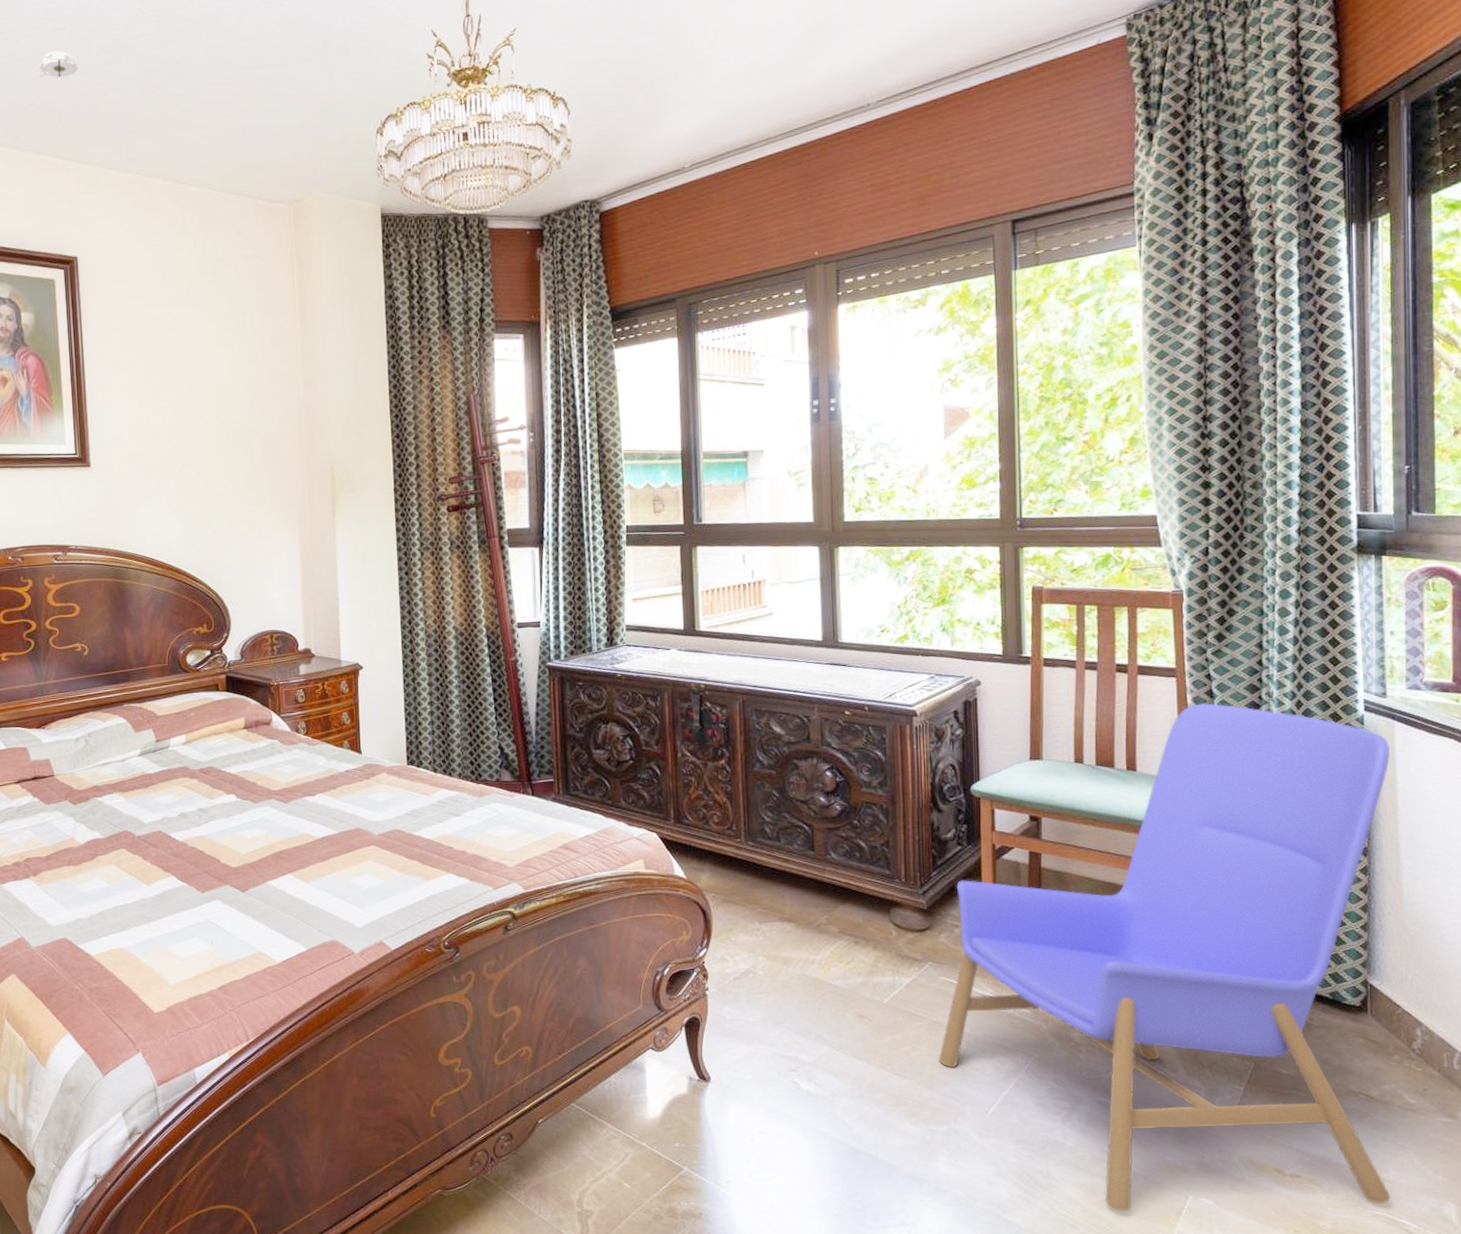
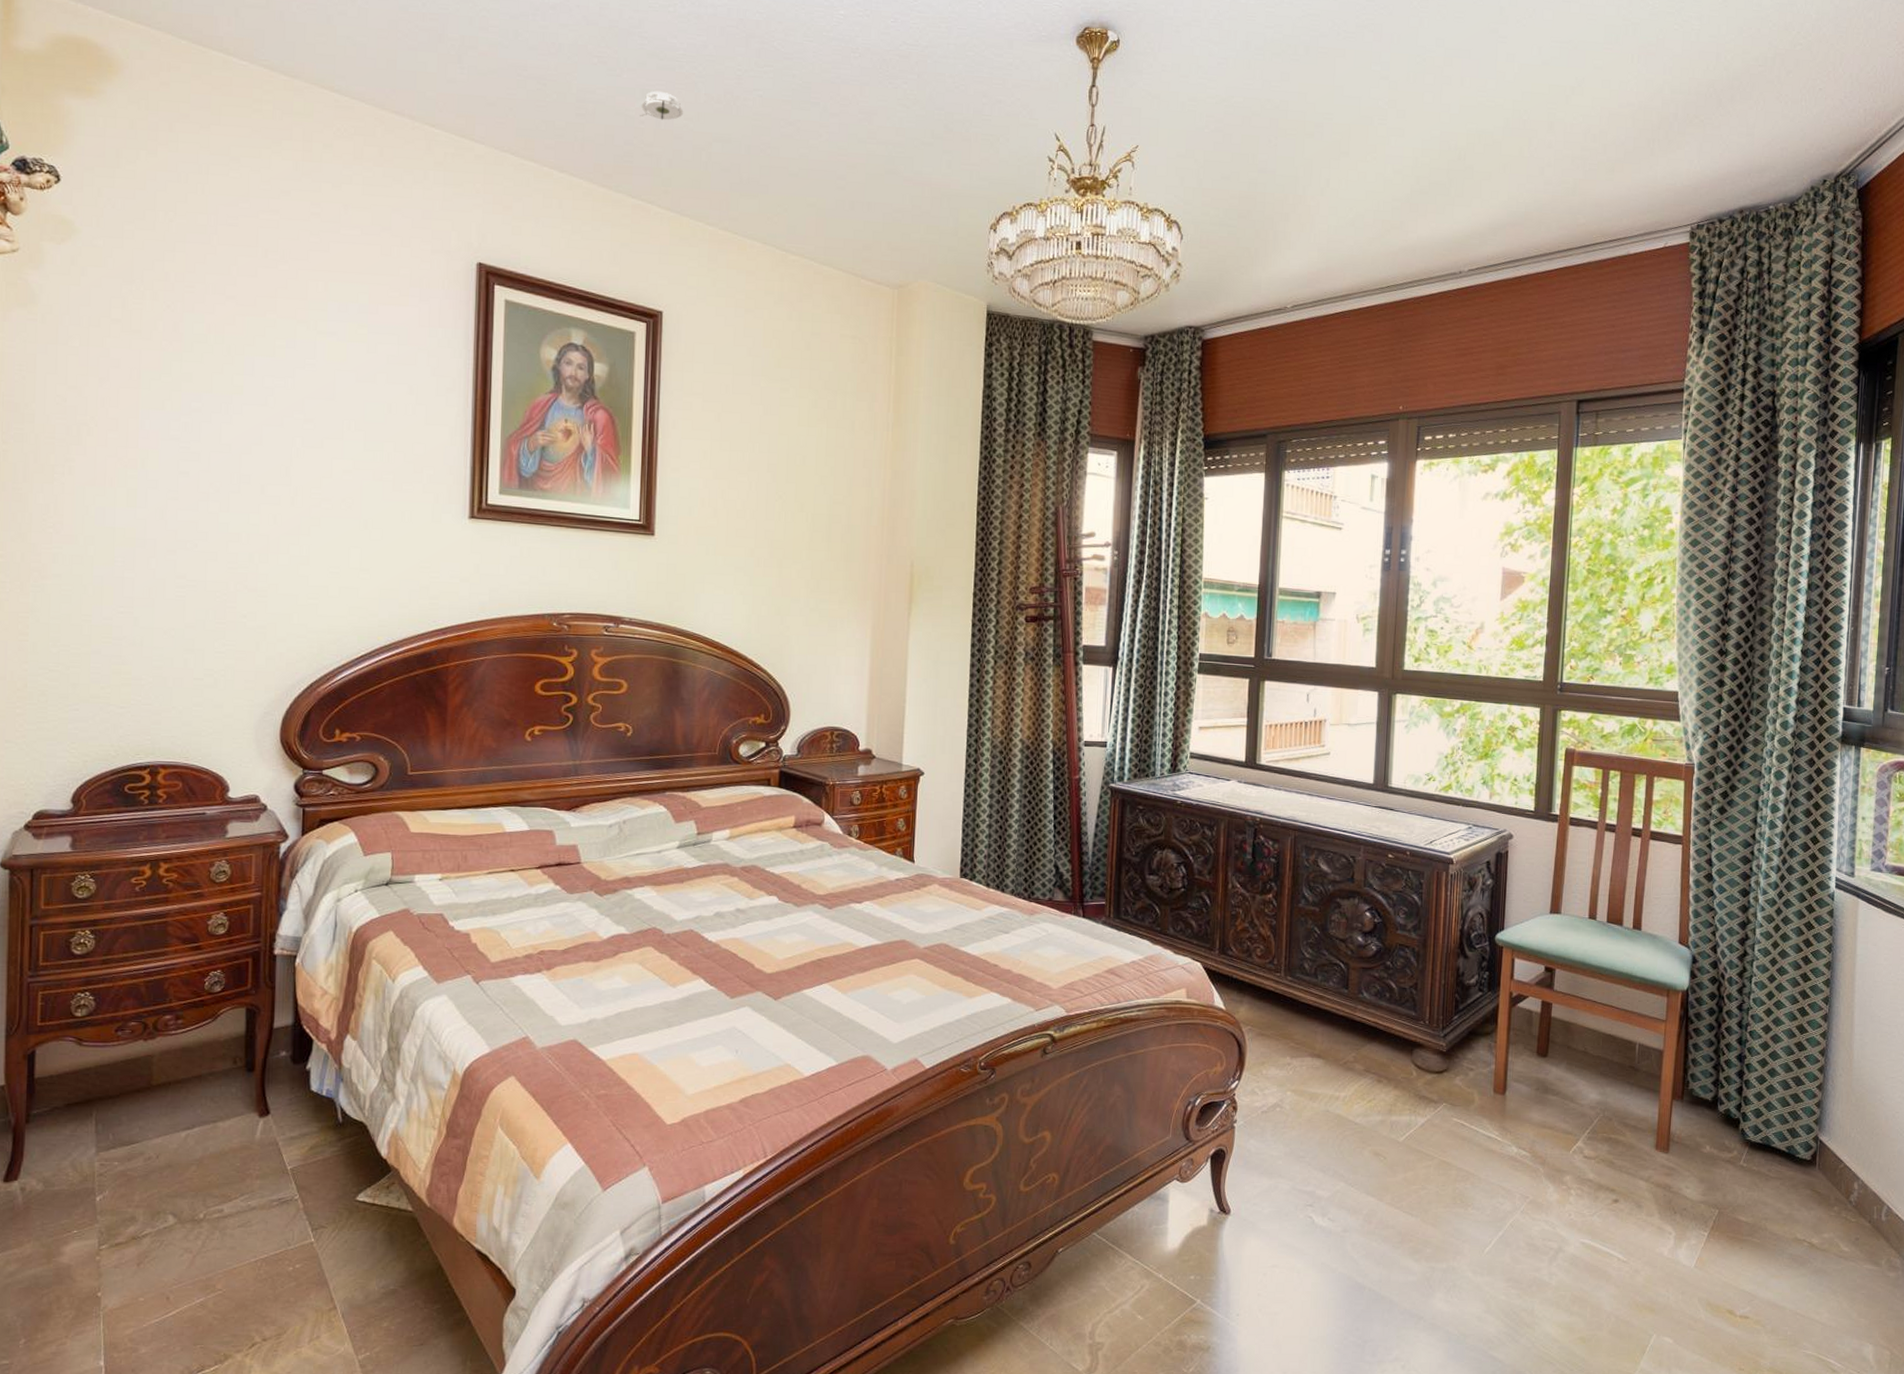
armchair: present [938,703,1391,1212] -> none [1444,871,1854,1349]

